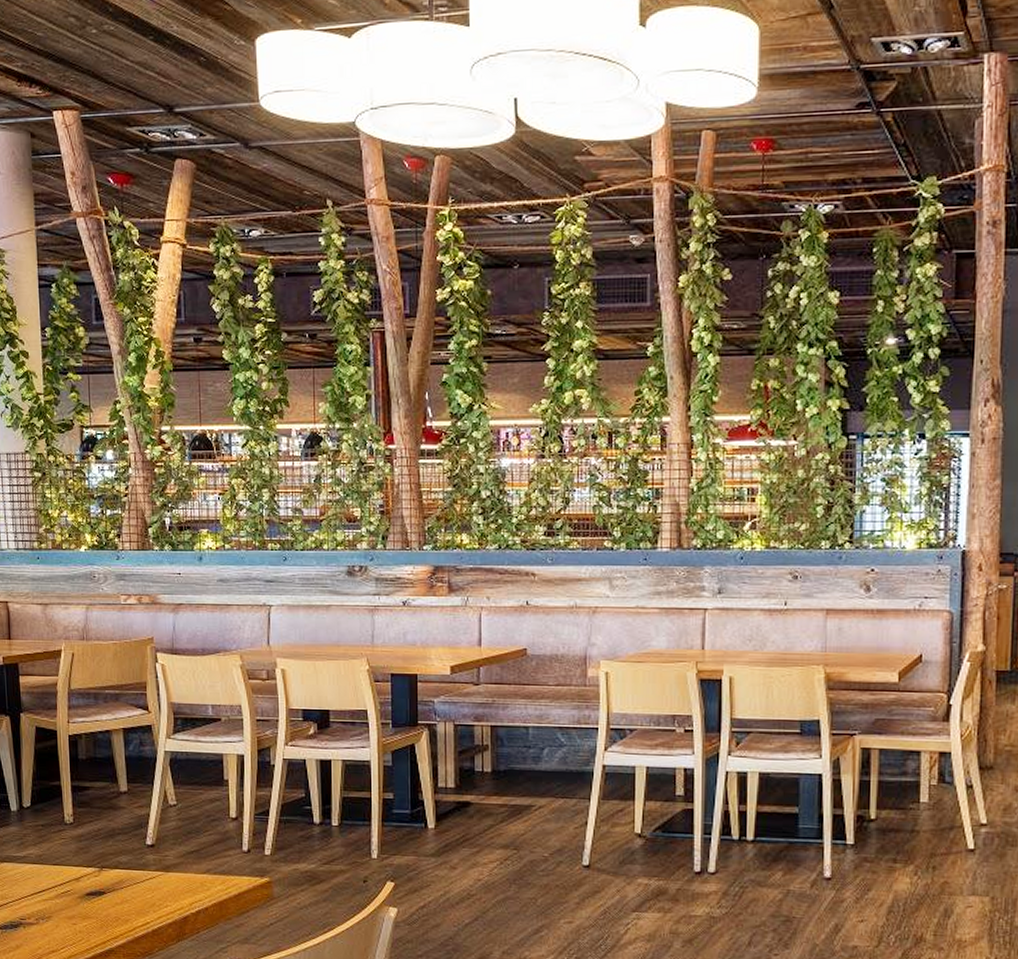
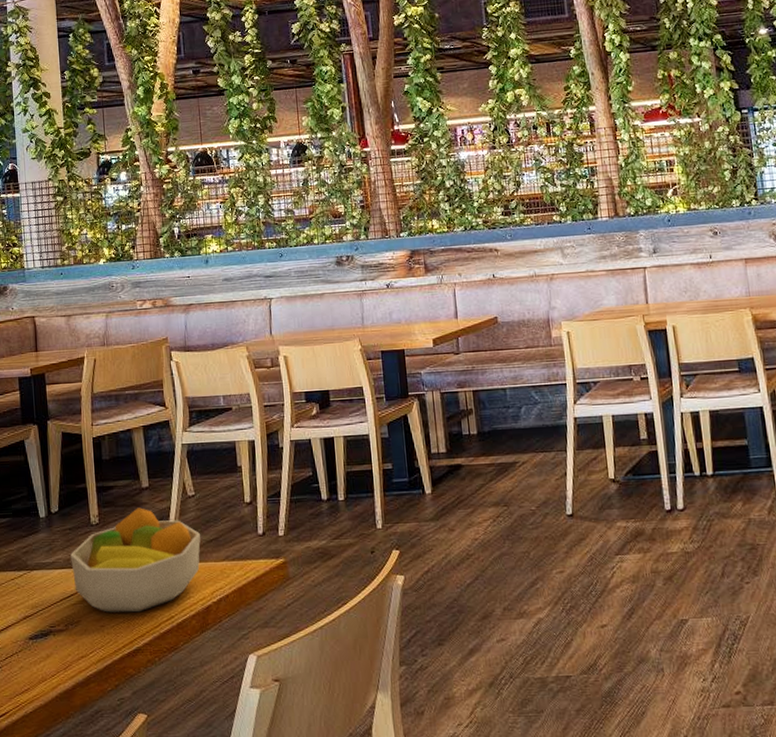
fruit bowl: none [43,811,182,915] -> present [70,507,201,613]

